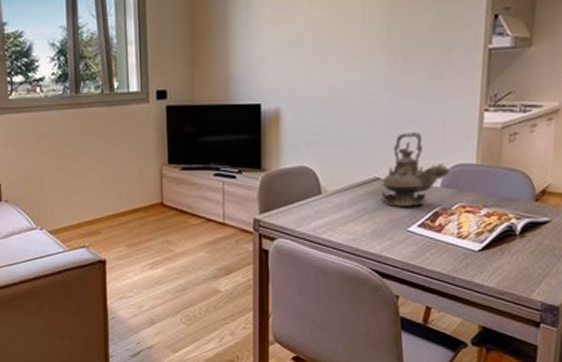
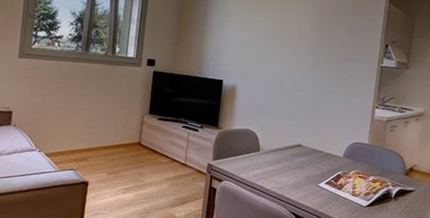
teapot: present [381,132,450,207] -> none [302,115,350,169]

